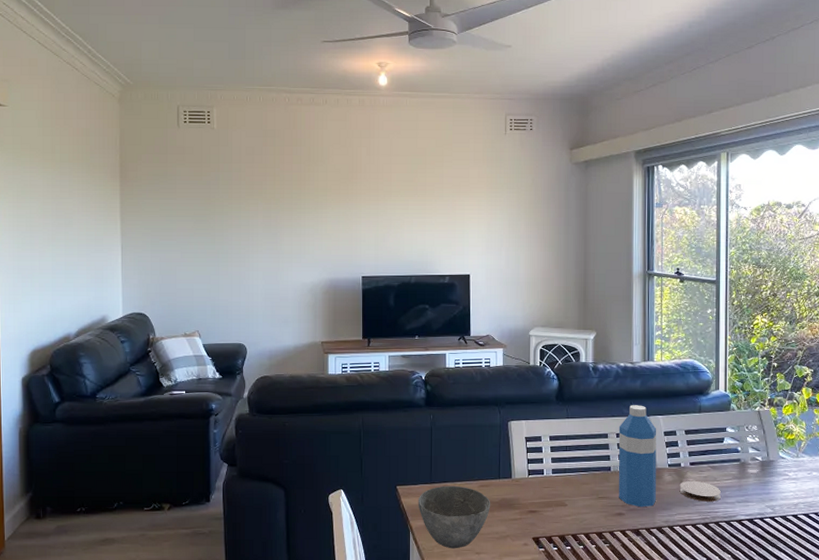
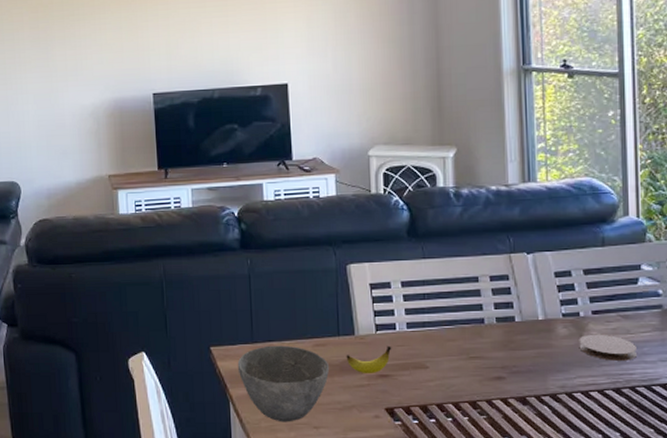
banana: none [504,487,540,510] -> present [346,345,392,374]
water bottle: present [618,405,657,508] -> none [492,239,547,369]

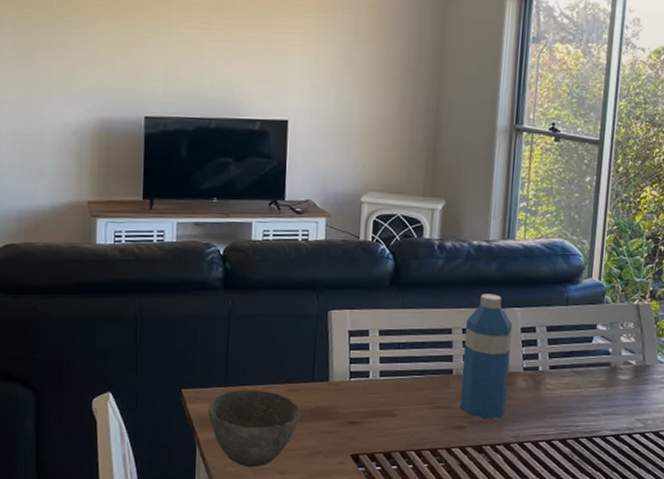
banana: present [346,345,392,374] -> none [318,393,364,421]
water bottle: none [492,239,547,369] -> present [460,294,513,420]
coaster: present [579,334,637,361] -> none [534,387,584,413]

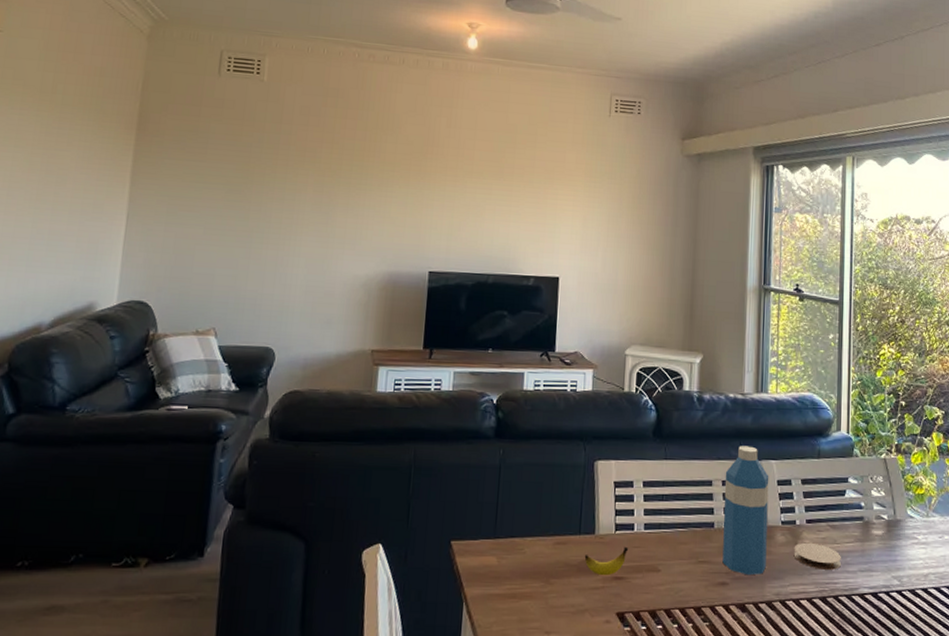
bowl: present [208,389,301,467] -> none [476,542,568,627]
banana: none [318,393,364,421] -> present [584,546,629,576]
coaster: none [534,387,584,413] -> present [793,542,841,570]

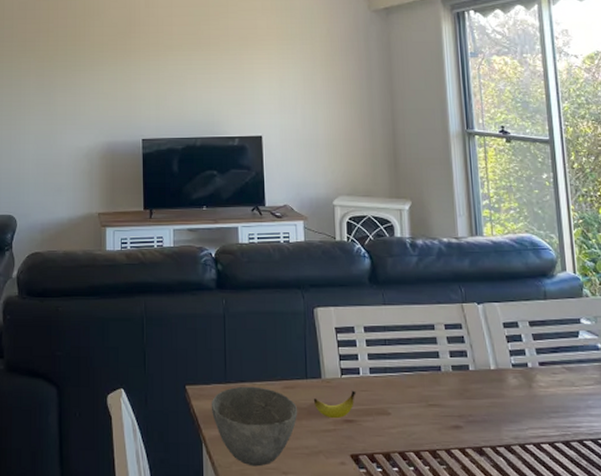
bowl: none [476,542,568,627] -> present [211,386,298,467]
water bottle: present [722,446,769,576] -> none [447,289,500,419]
coaster: present [793,542,841,570] -> none [528,385,582,413]

